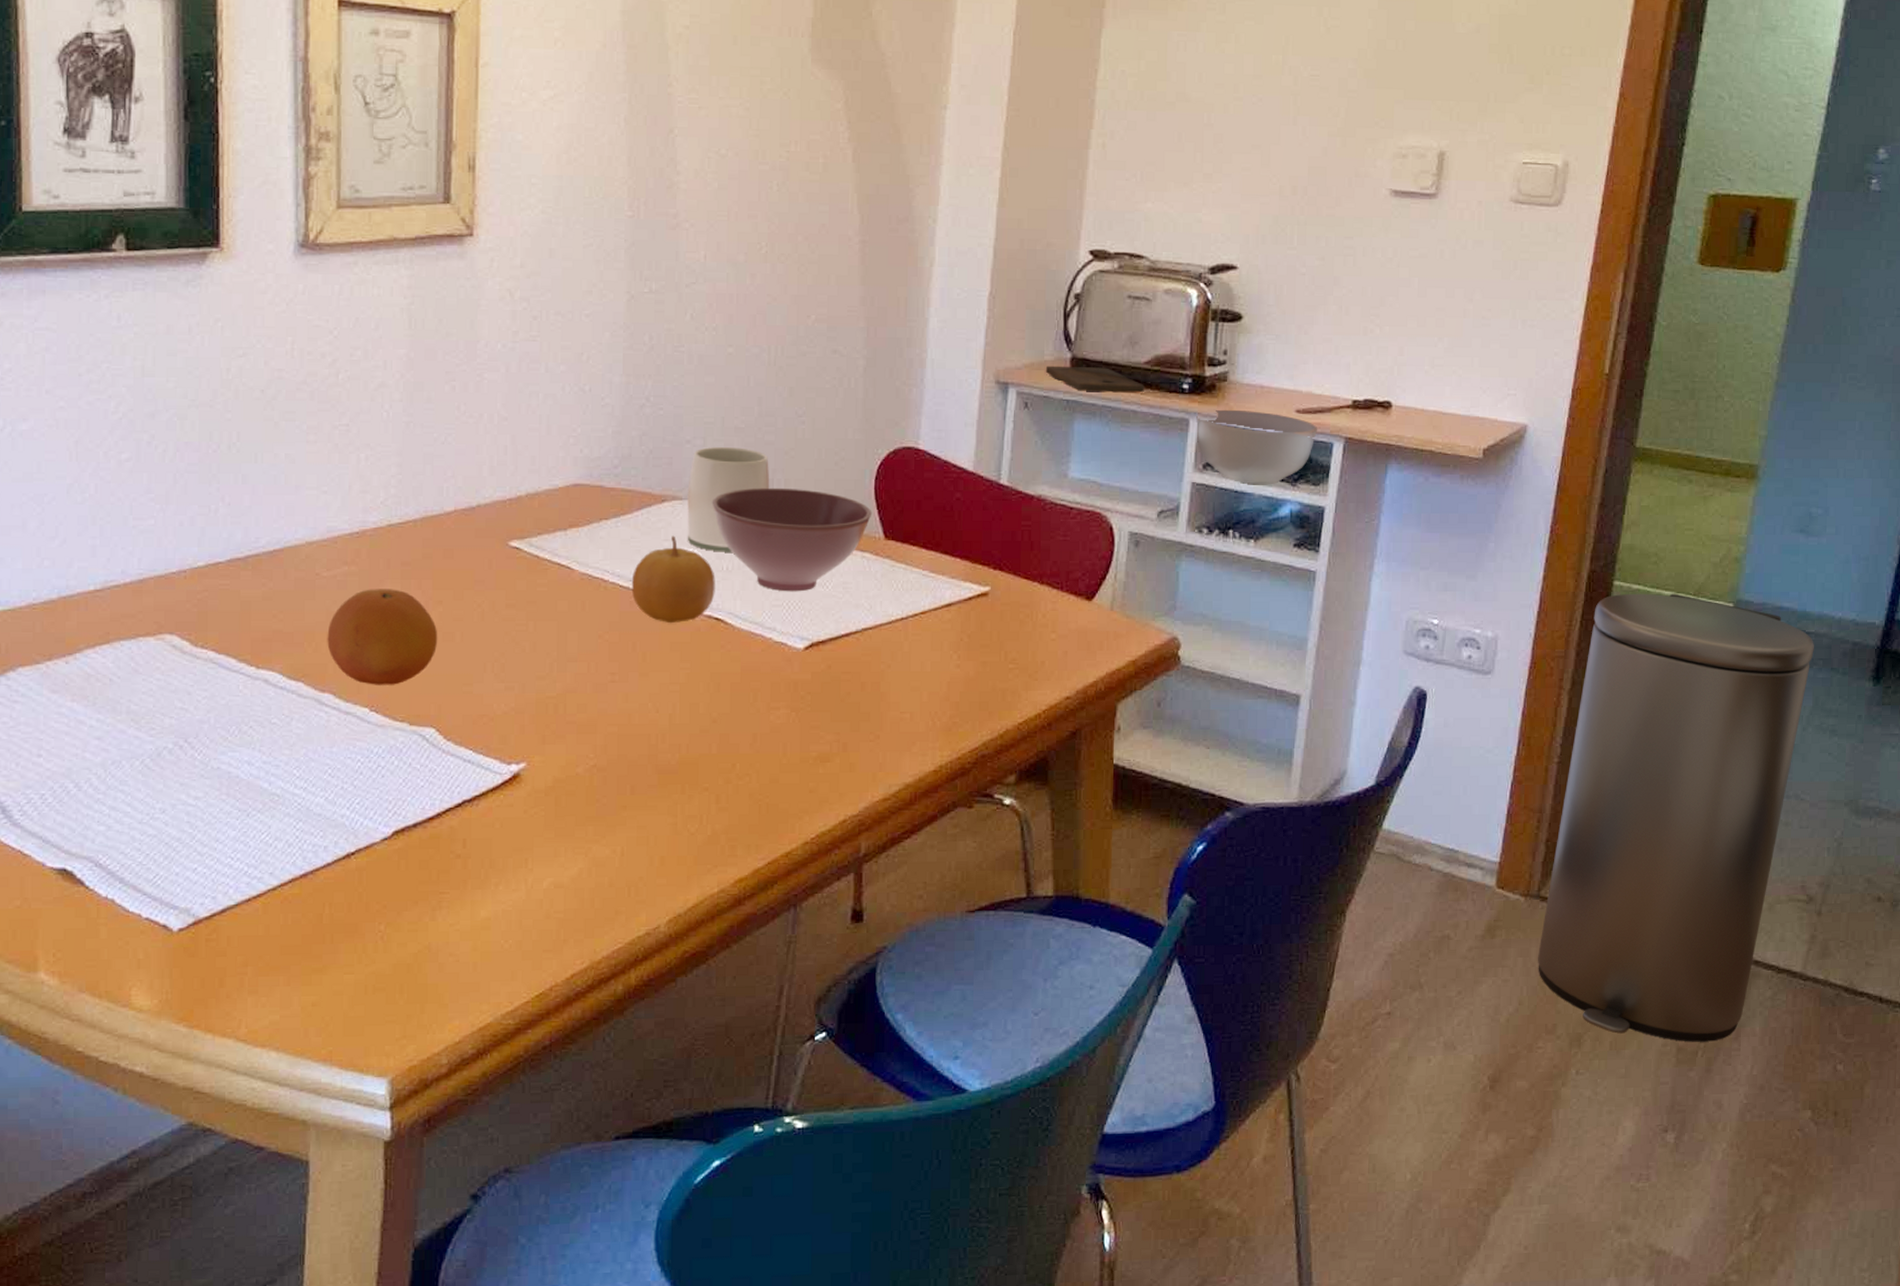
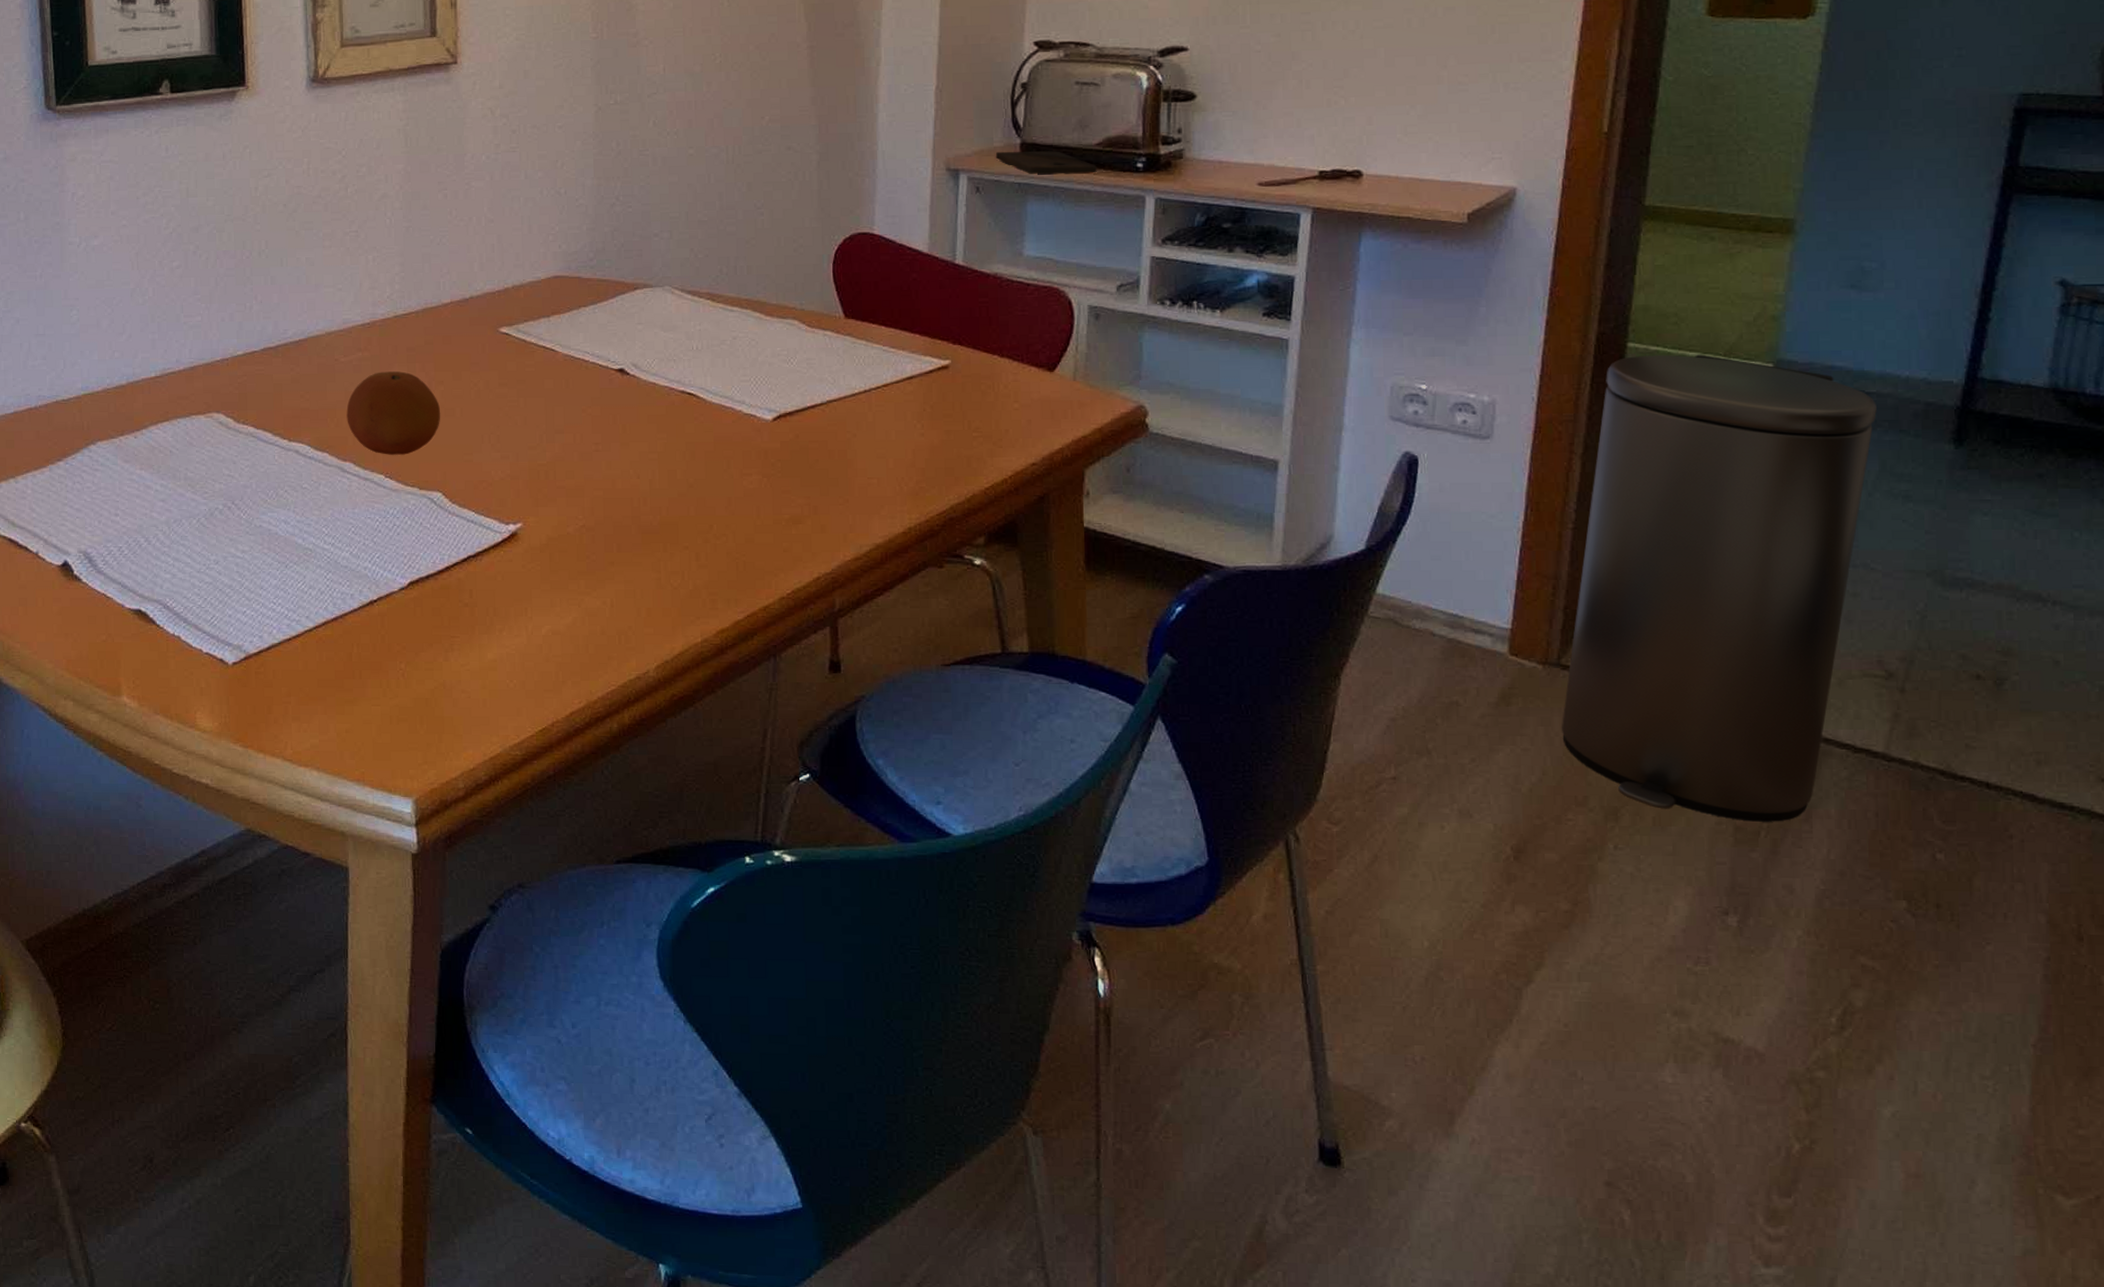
fruit: present [631,535,715,624] -> none [609,319,687,399]
mug: present [687,447,770,552] -> none [657,239,734,334]
bowl: present [711,487,872,592] -> none [680,273,832,368]
bowl: present [1196,409,1318,485] -> none [1153,185,1283,257]

